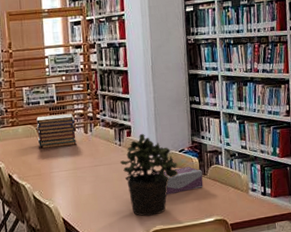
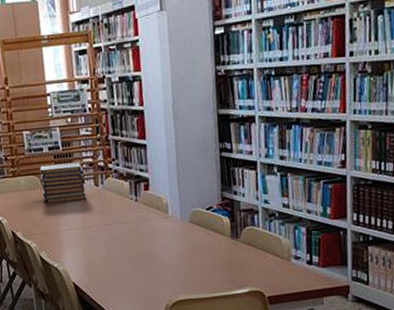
potted plant: present [119,133,179,217] -> none [136,187,206,284]
tissue box: present [153,167,203,195] -> none [176,228,236,261]

